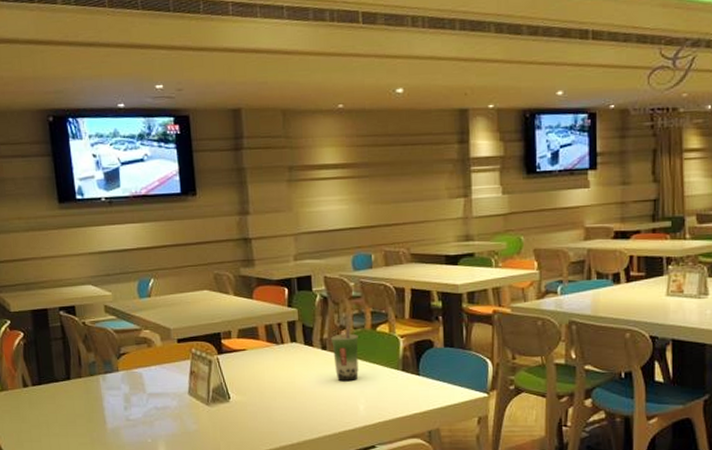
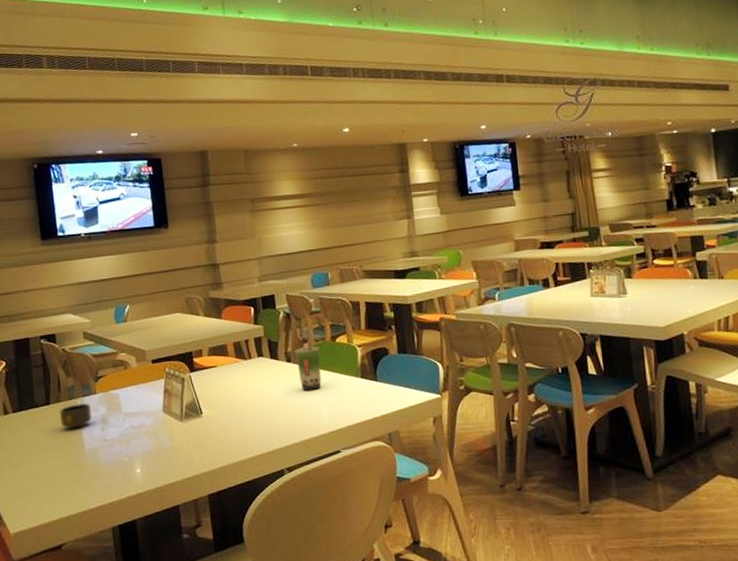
mug: none [80,379,114,406] -> present [59,402,92,429]

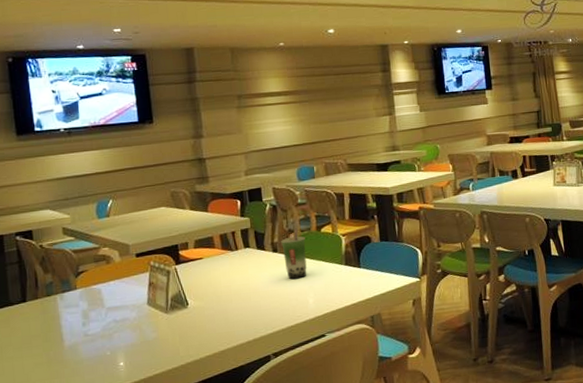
mug: present [59,402,92,429] -> none [36,298,72,326]

